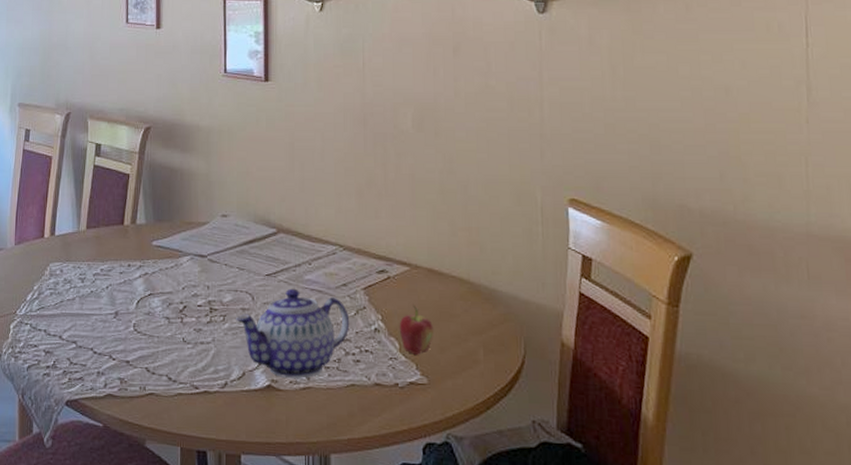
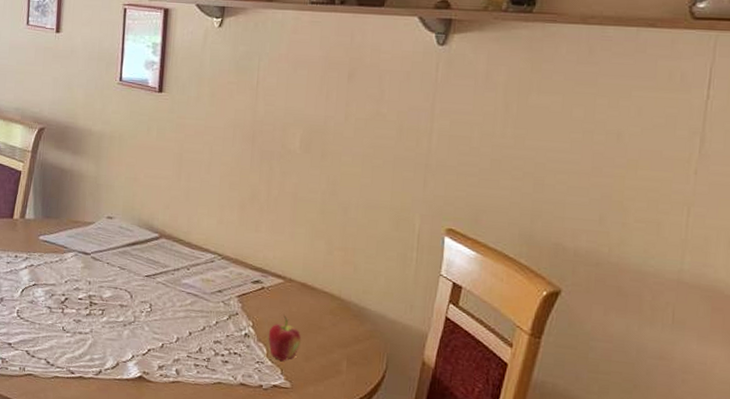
teapot: present [236,288,350,379] -> none [114,290,222,373]

